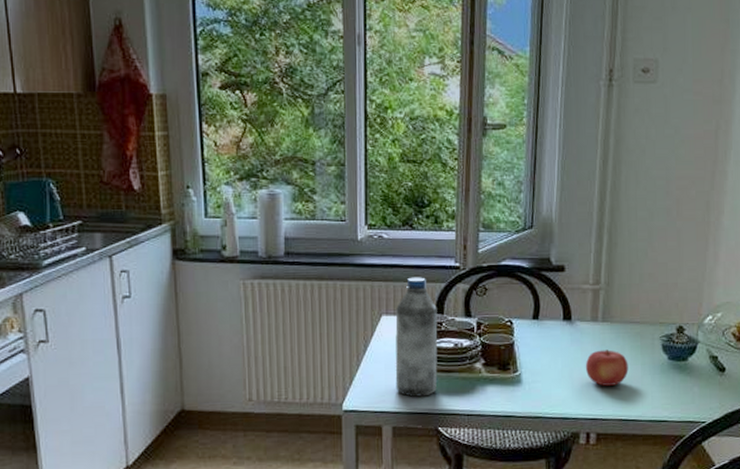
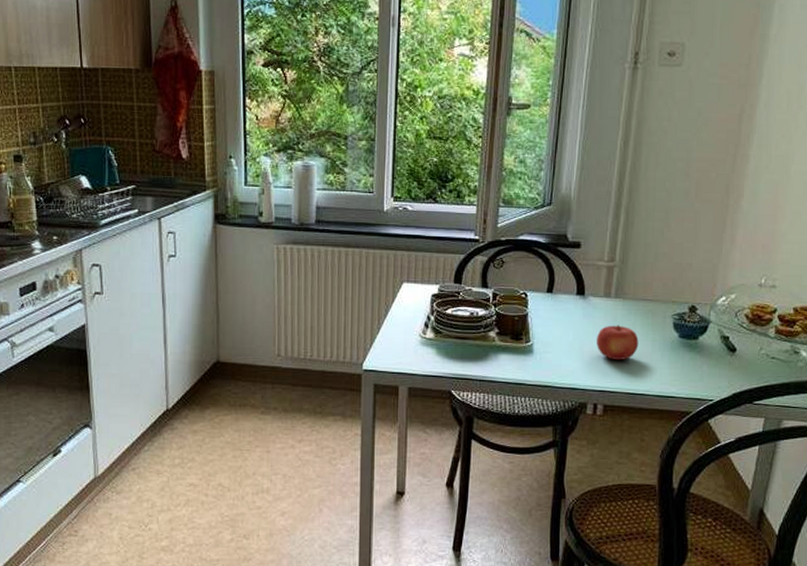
water bottle: present [395,277,438,397] -> none [413,248,456,361]

